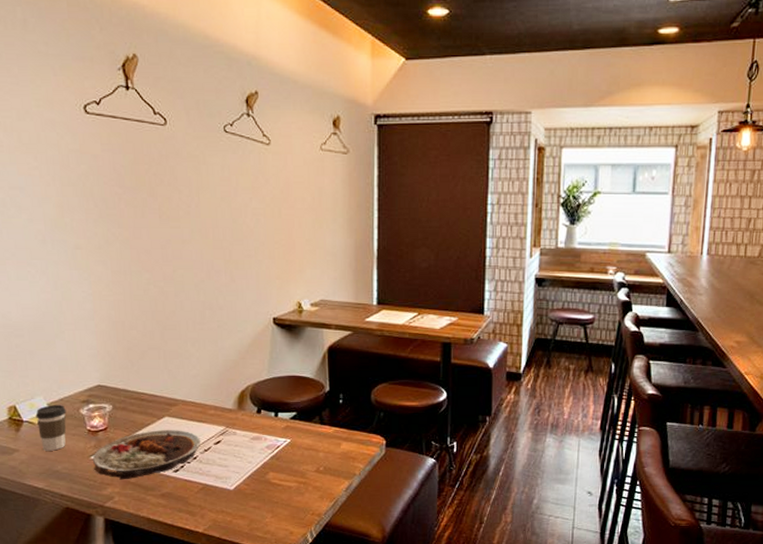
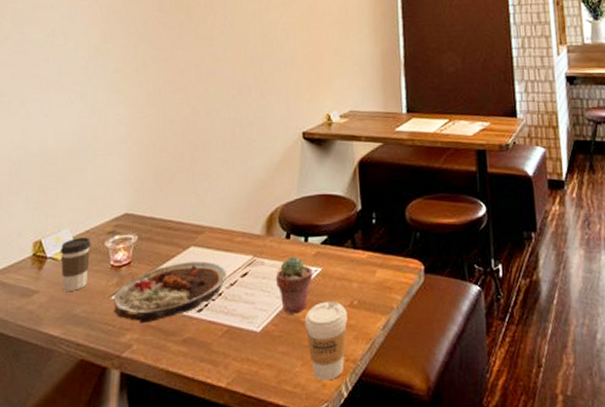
potted succulent: none [247,428,282,476] -> present [275,256,313,314]
coffee cup: none [274,467,314,529] -> present [304,301,348,381]

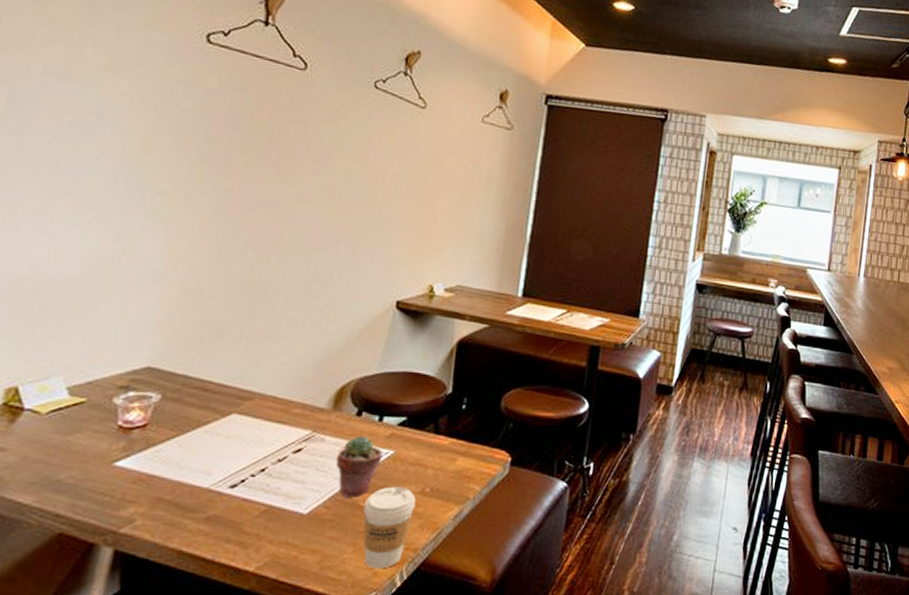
coffee cup: present [60,237,91,291] -> none [43,389,93,452]
plate: present [114,261,226,324] -> none [115,430,275,497]

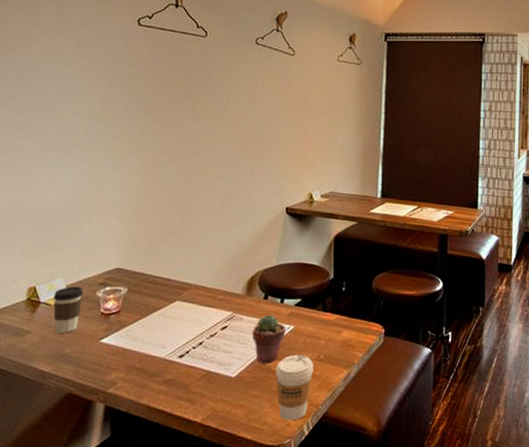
coffee cup: none [43,389,93,452] -> present [53,287,83,333]

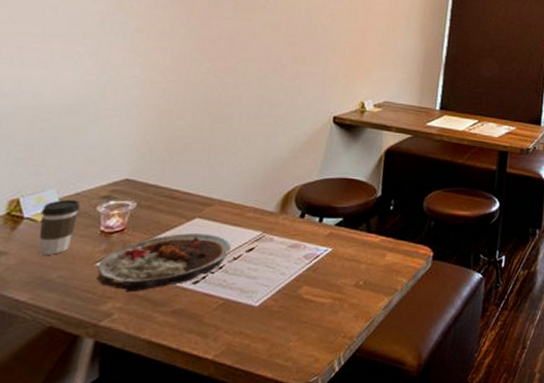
plate: none [102,314,208,365] -> present [97,233,231,293]
potted succulent: present [252,314,286,364] -> none [282,235,323,291]
coffee cup: present [275,354,314,421] -> none [306,280,351,356]

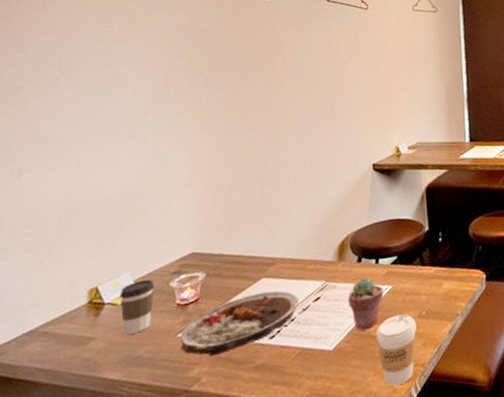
potted succulent: none [282,235,323,291] -> present [347,277,384,331]
coffee cup: none [306,280,351,356] -> present [376,314,417,386]

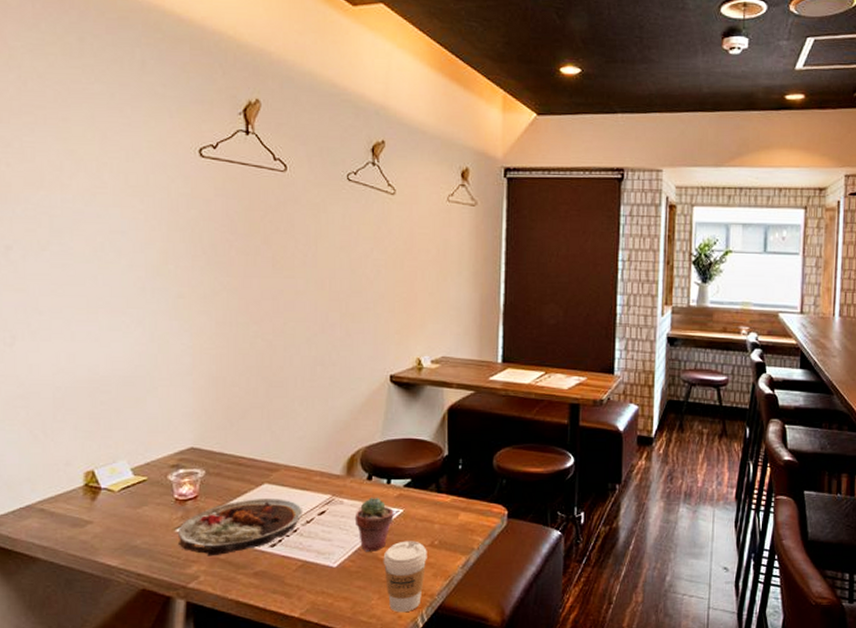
coffee cup: present [119,279,155,335] -> none [116,470,152,523]

